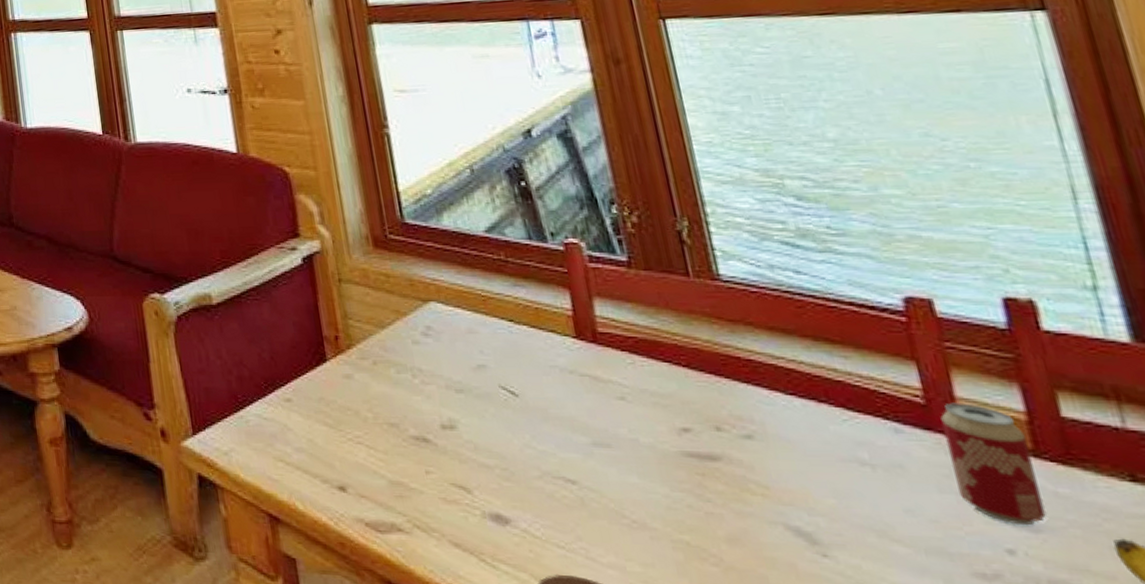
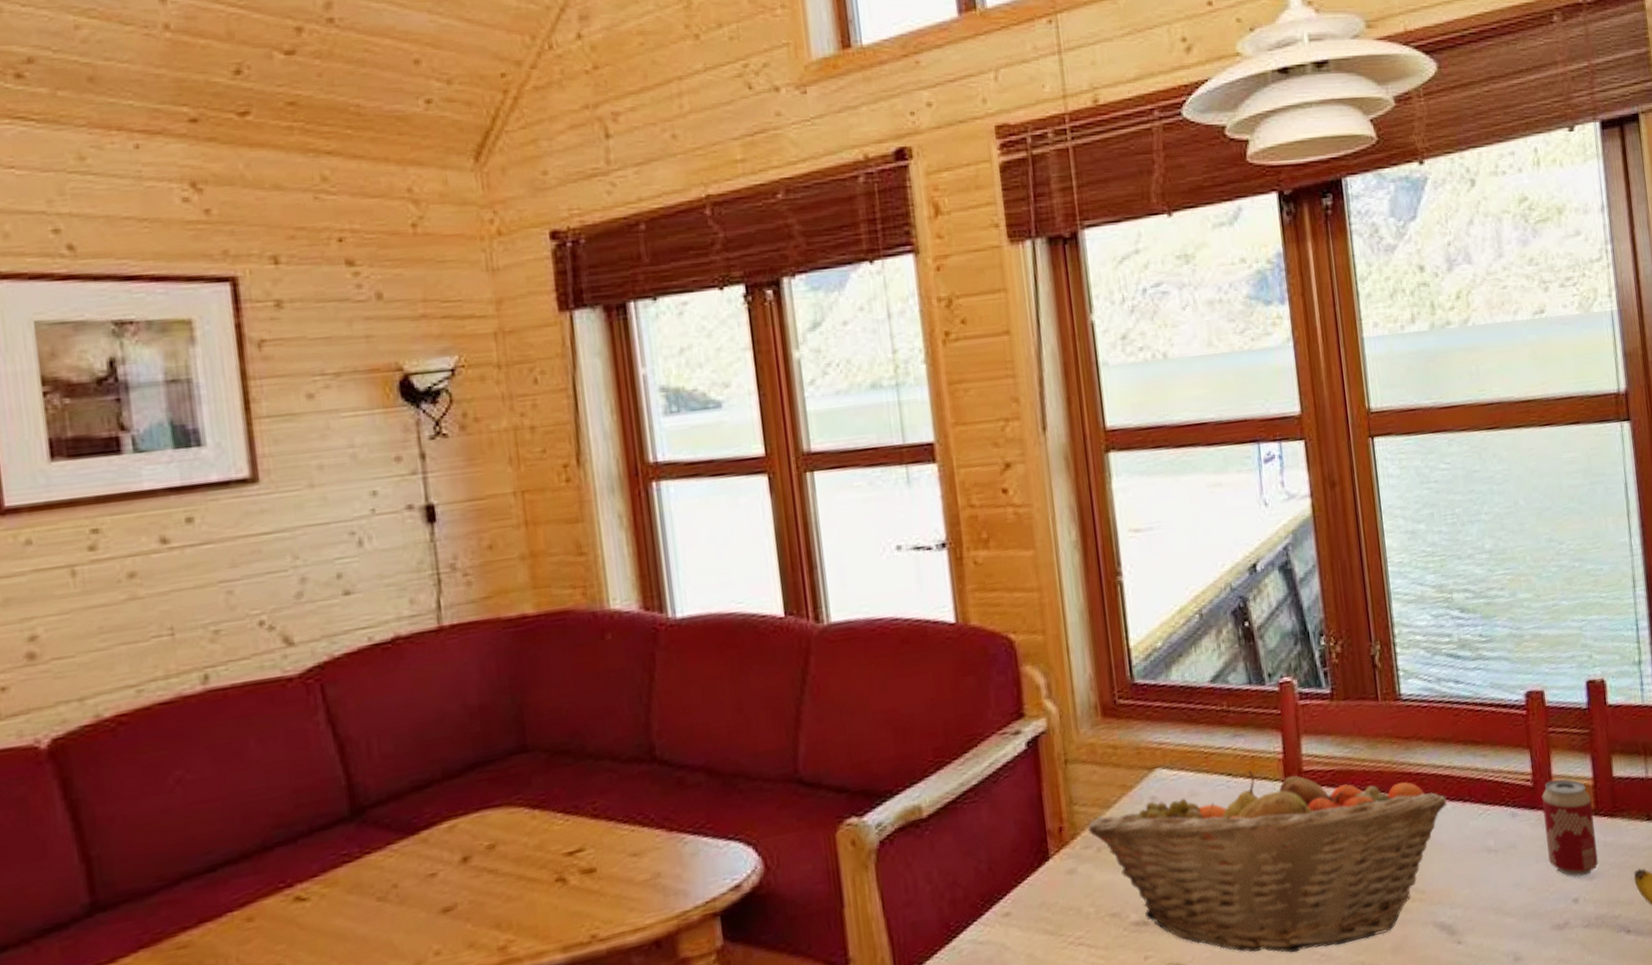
fruit basket: none [363,320,795,519] -> present [1087,770,1447,953]

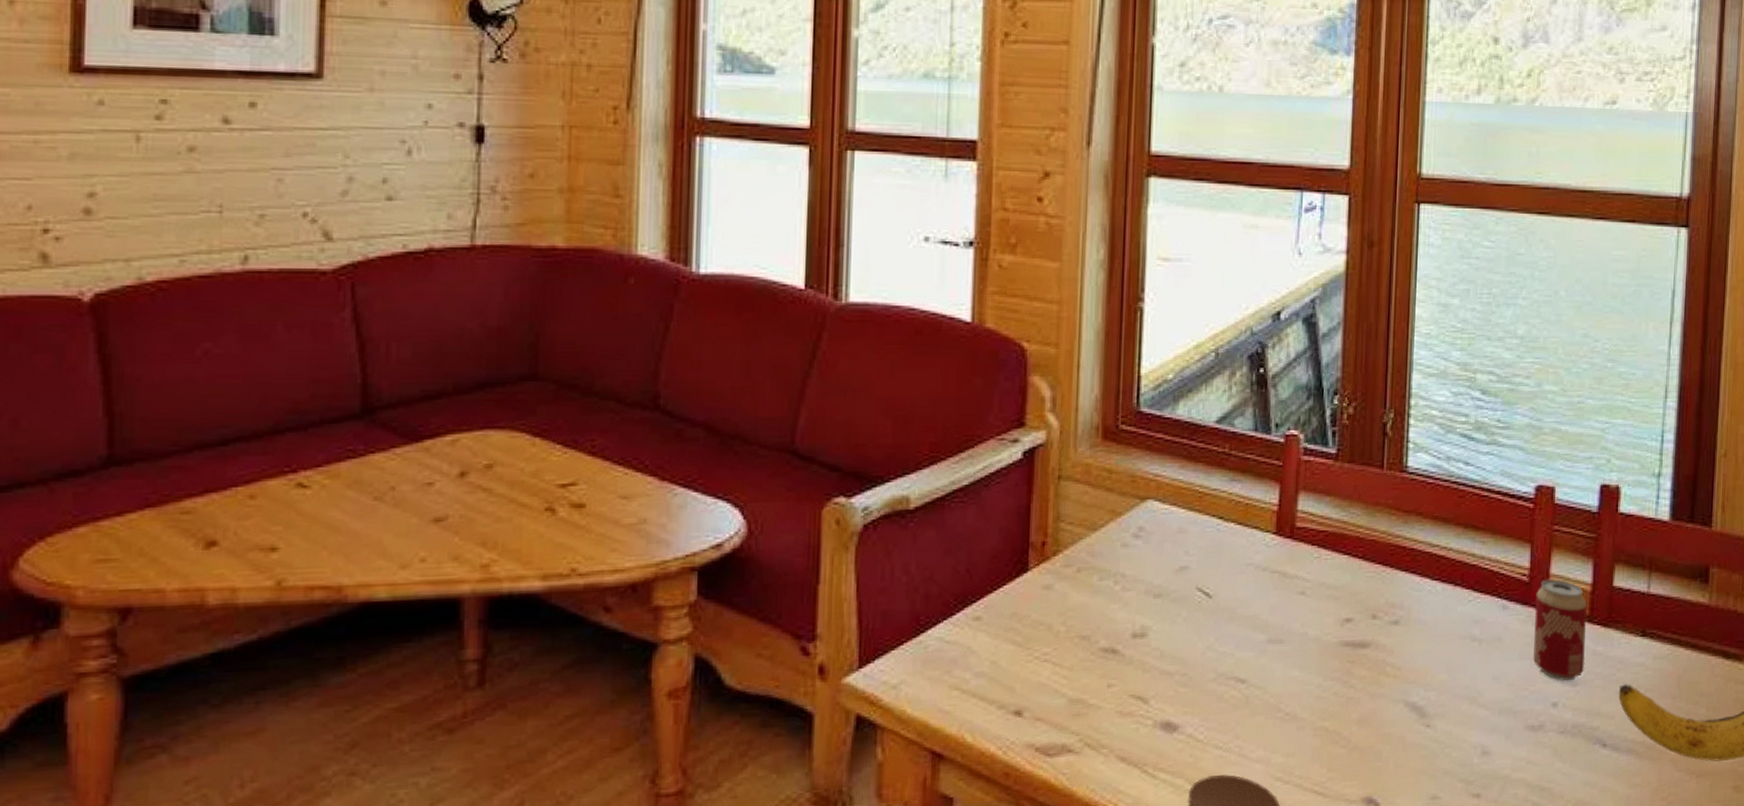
fruit basket: present [1087,770,1447,953] -> none [1071,517,1438,707]

